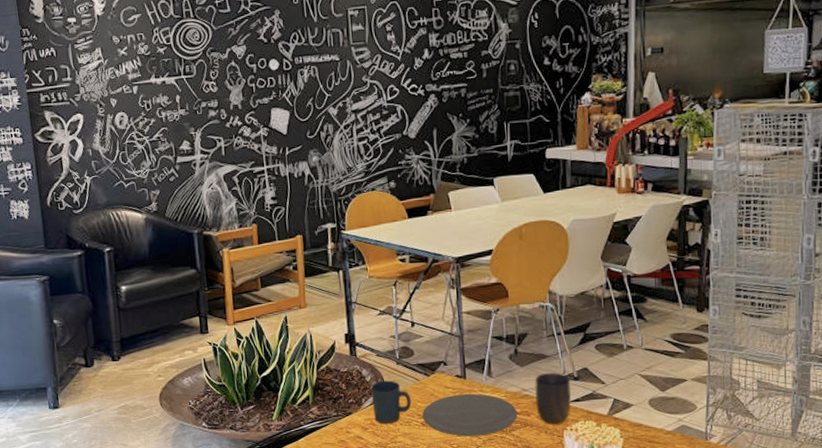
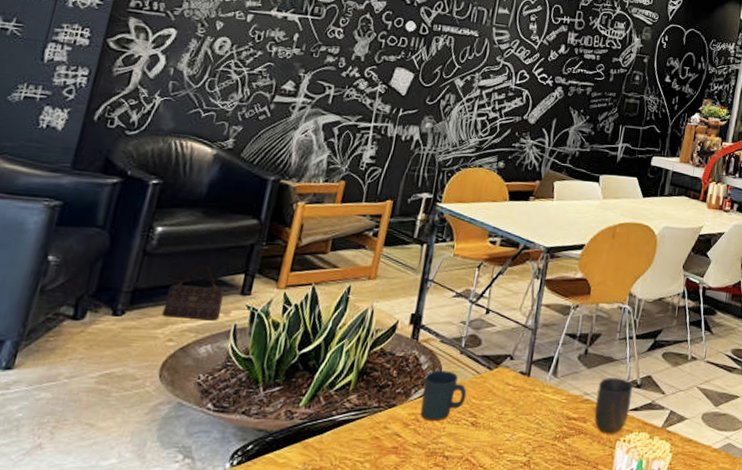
handbag: none [145,312,191,358] -> present [162,264,224,321]
plate: present [422,393,518,437] -> none [473,392,575,442]

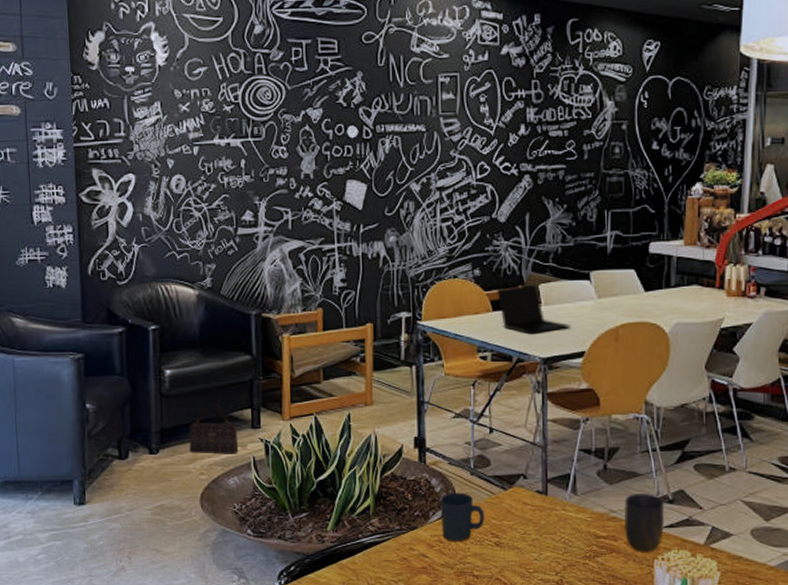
laptop: none [515,180,576,226] -> present [497,284,570,335]

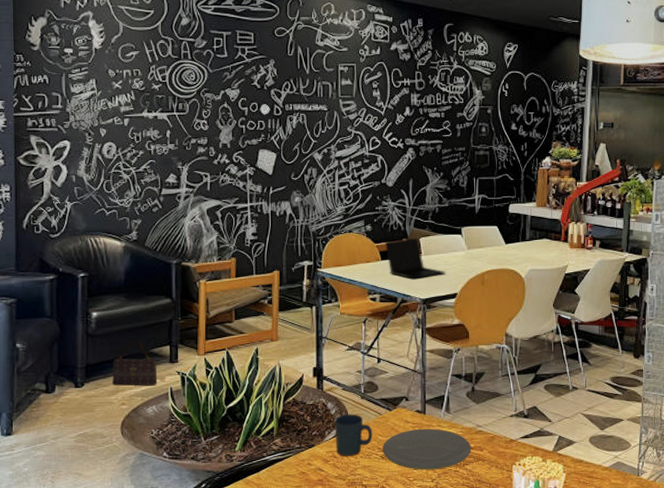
plate: none [496,512,603,561] -> present [382,428,471,470]
cup: present [623,494,665,551] -> none [488,410,521,459]

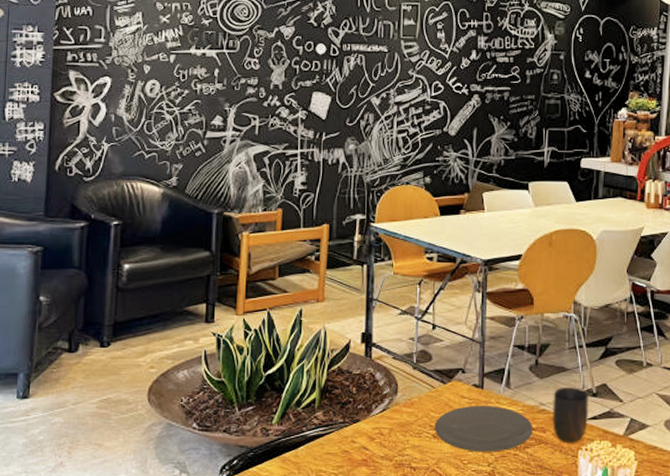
handbag: present [112,340,158,386] -> none [141,296,191,348]
mug: present [335,414,373,456] -> none [382,386,425,434]
laptop: present [385,237,445,280] -> none [445,192,510,238]
cup: none [488,410,521,459] -> present [552,387,589,442]

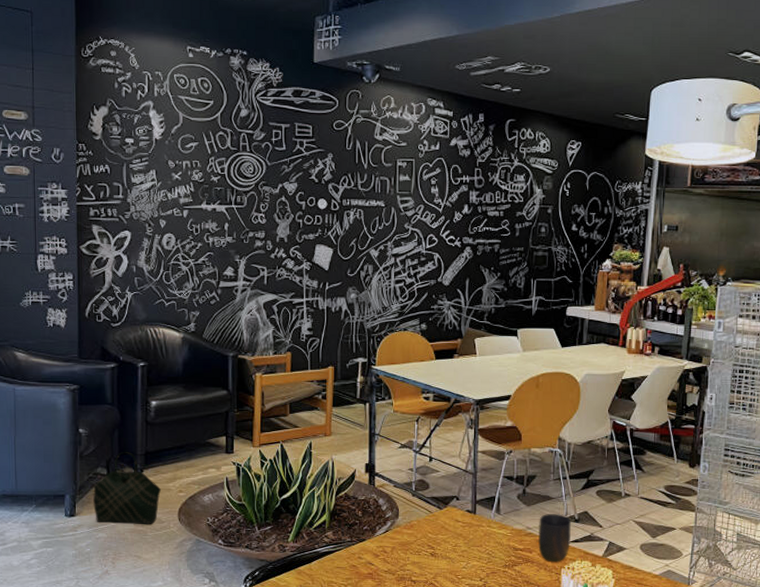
tote bag: none [50,322,129,407] -> present [93,452,161,525]
plate: present [434,405,533,452] -> none [431,528,521,569]

